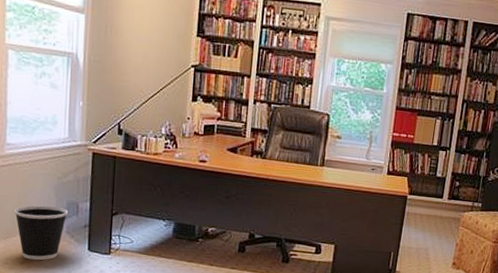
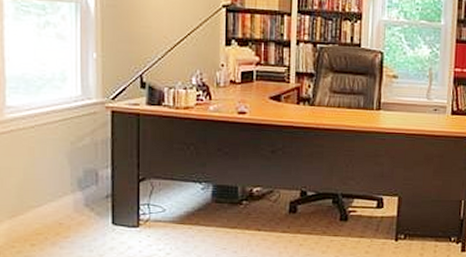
wastebasket: present [14,205,69,261] -> none [20,175,86,241]

